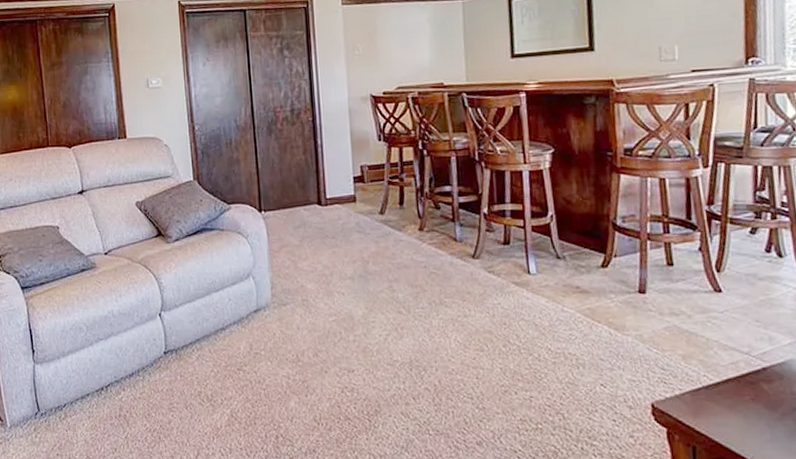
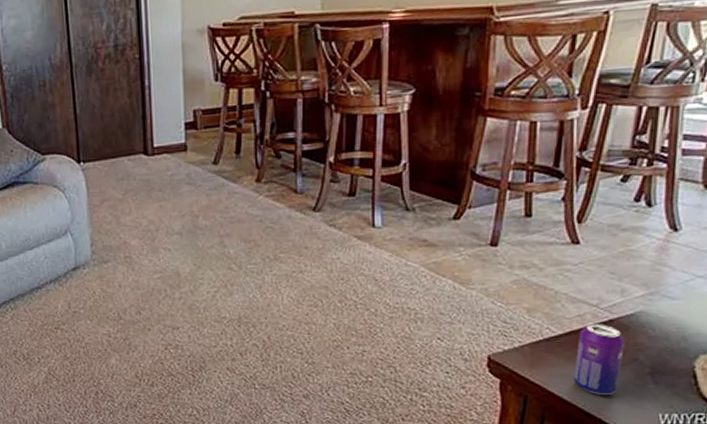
beverage can: none [735,371,783,446] -> present [573,323,625,395]

